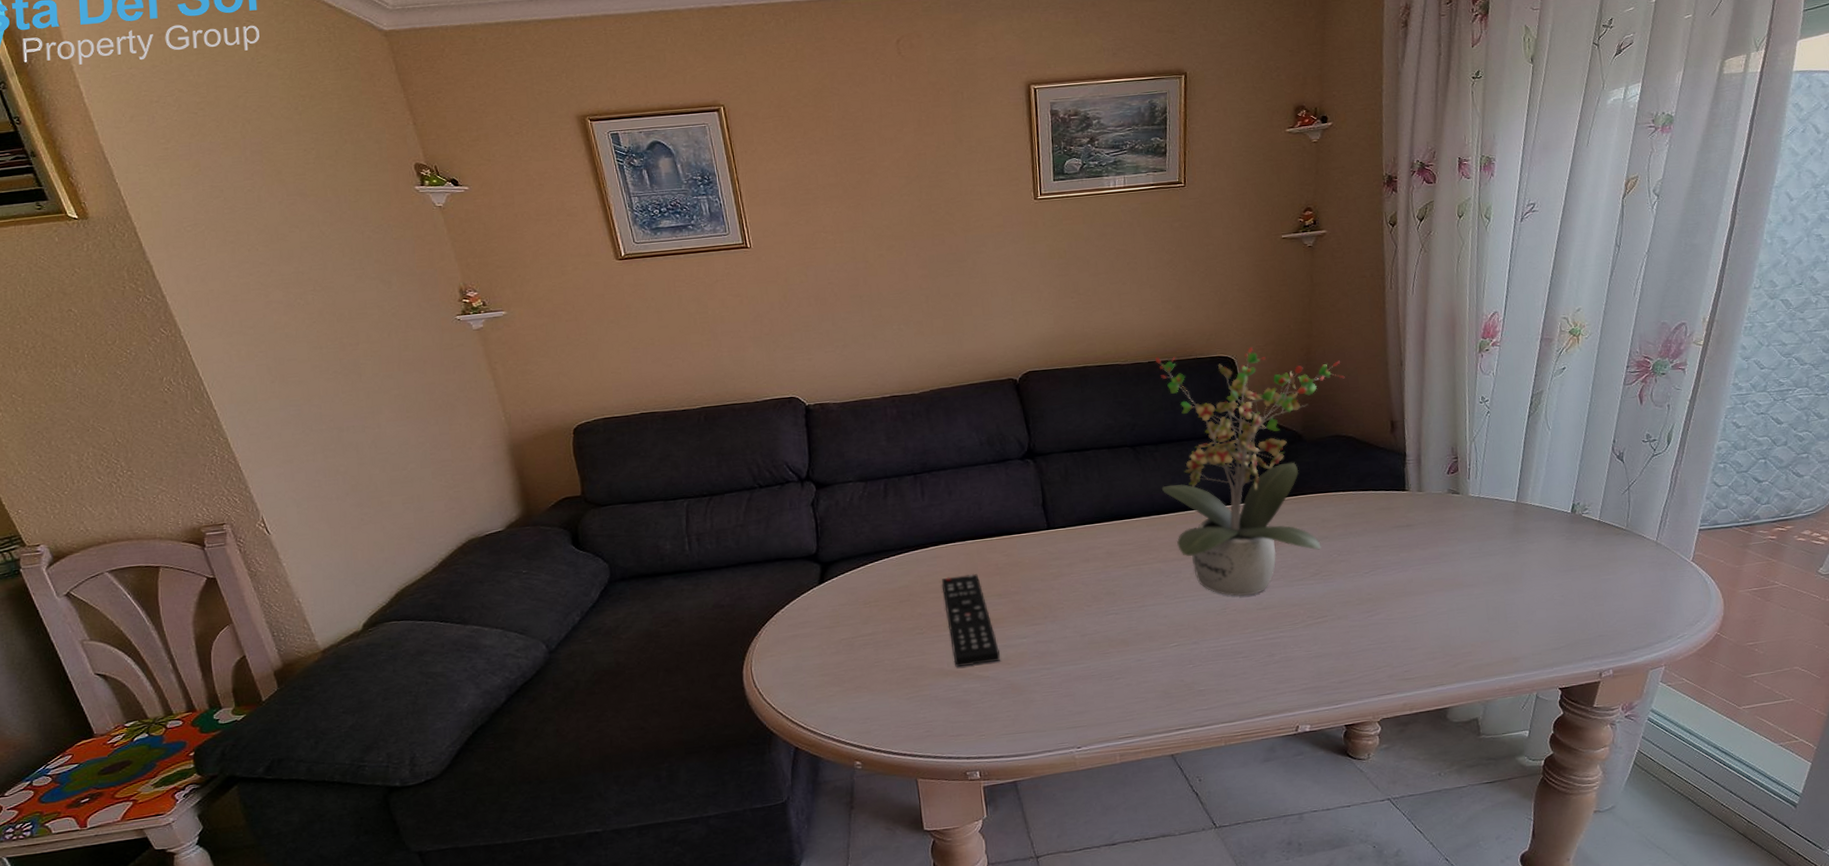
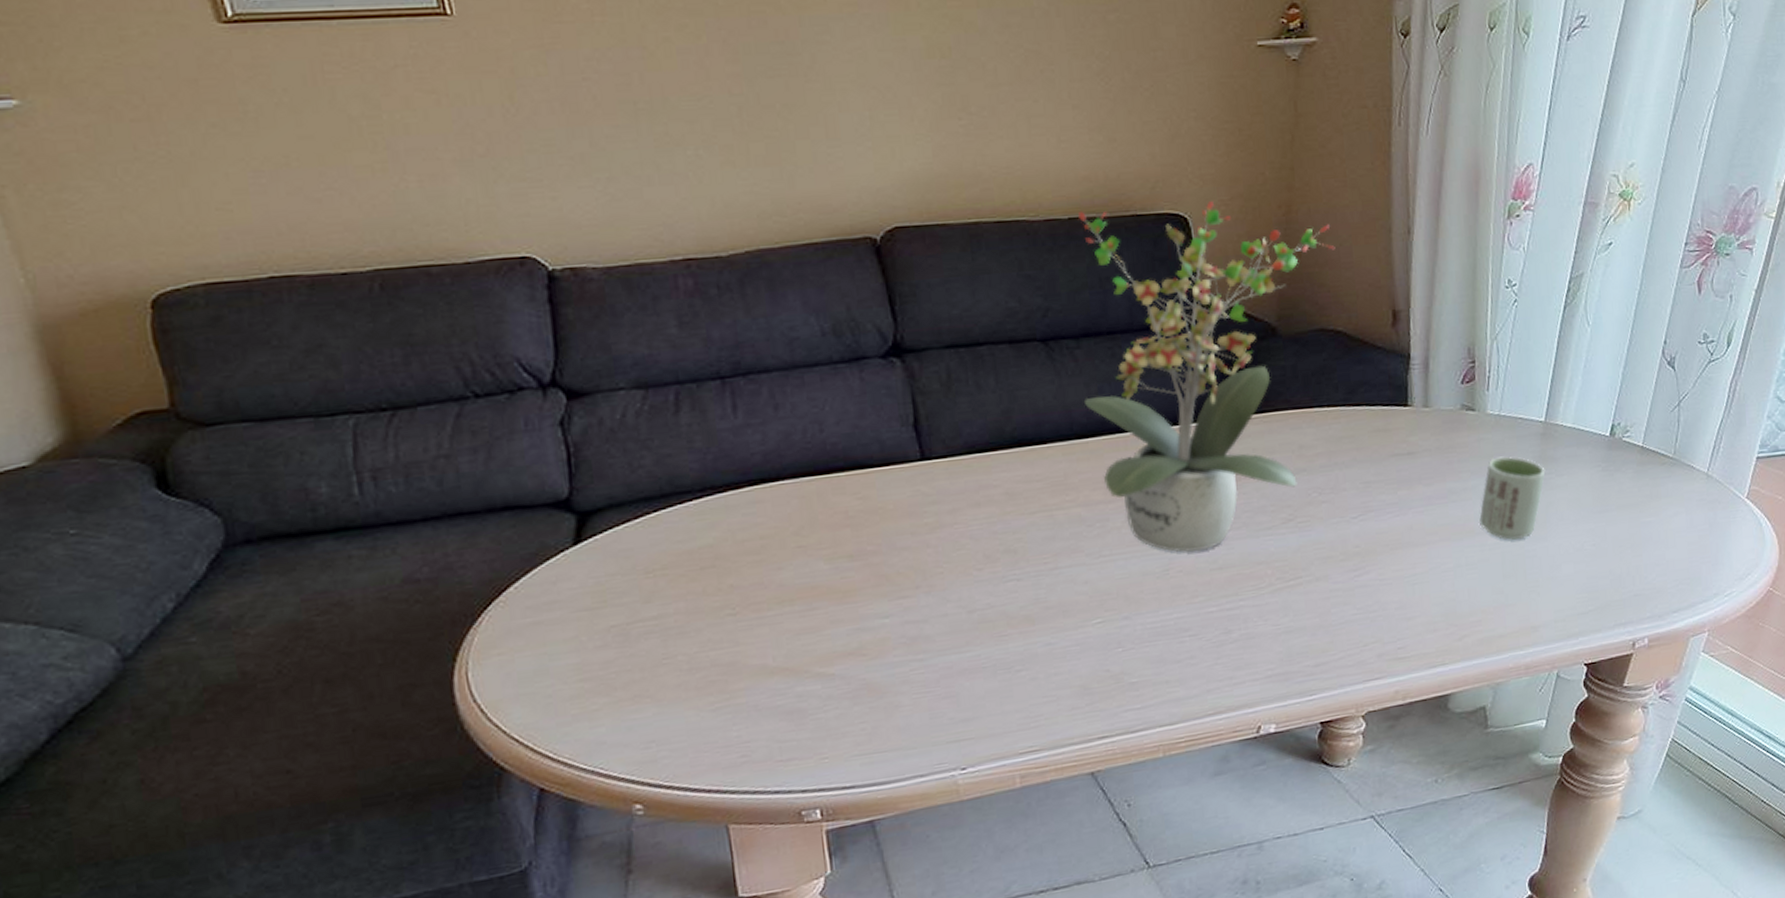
remote control: present [942,573,1000,667] -> none [764,525,851,662]
cup: none [1466,528,1519,591] -> present [1479,456,1546,540]

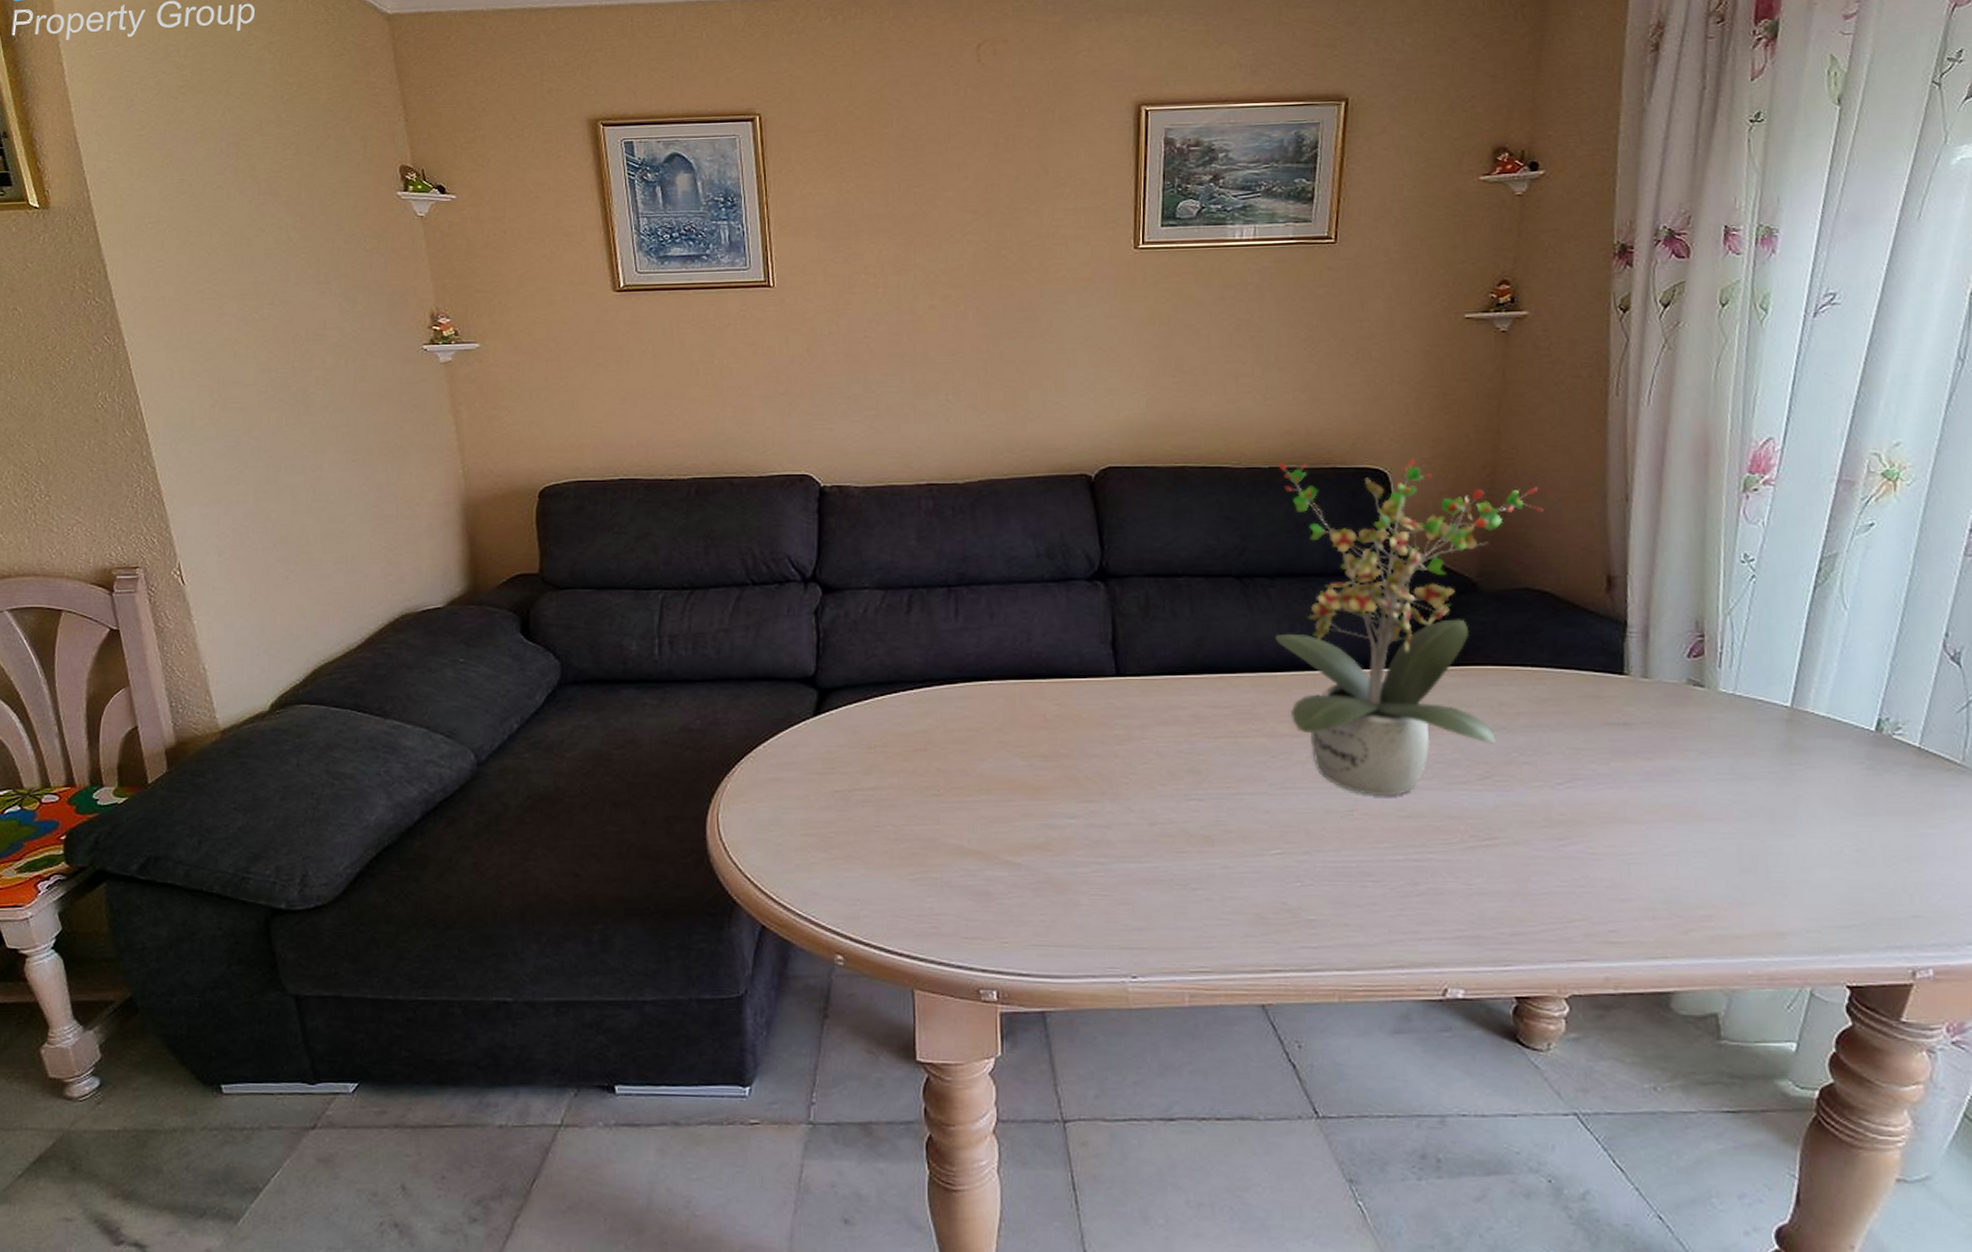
cup: present [1479,456,1546,540] -> none [1709,739,1793,832]

